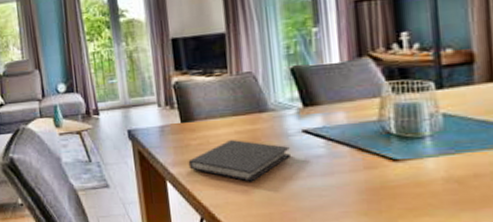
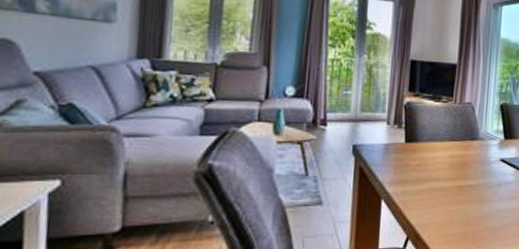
diary: present [188,140,290,182] -> none [404,163,489,203]

